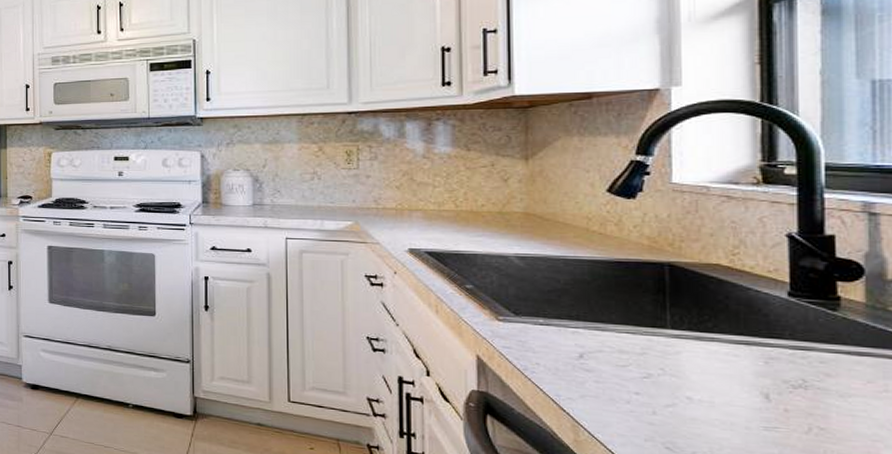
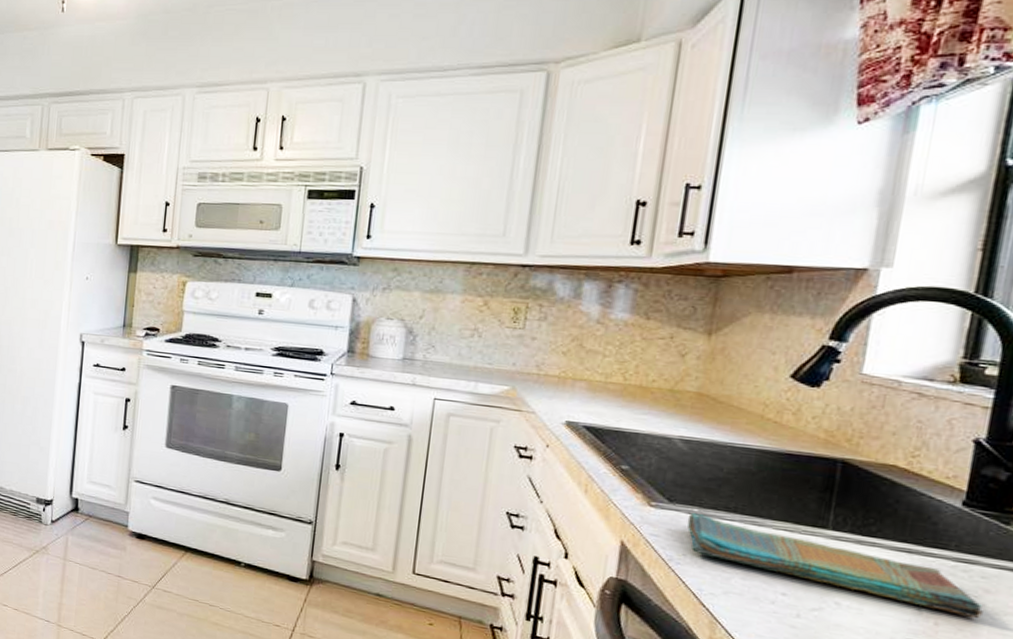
dish towel: none [535,324,828,401] -> present [687,513,984,618]

